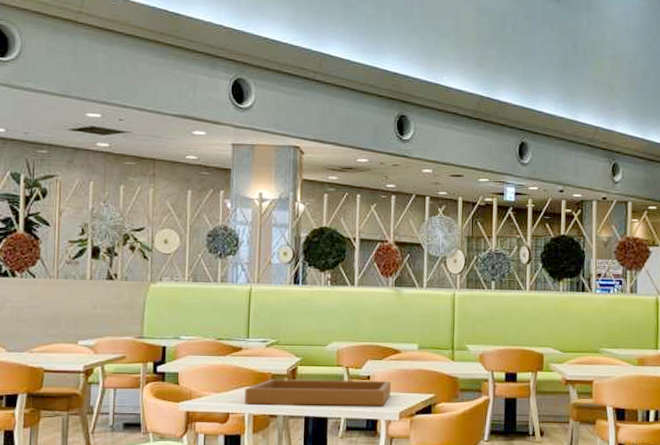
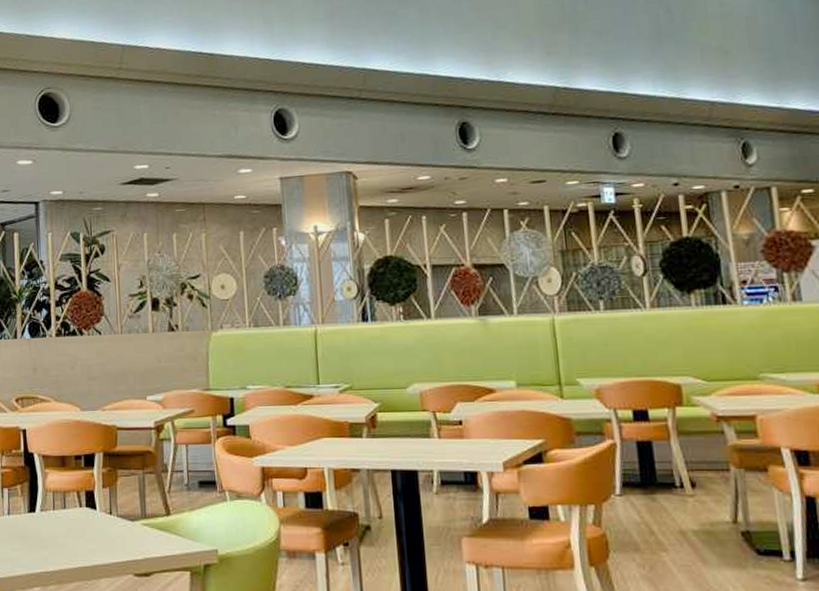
tray: present [244,379,391,406] -> none [321,425,489,458]

